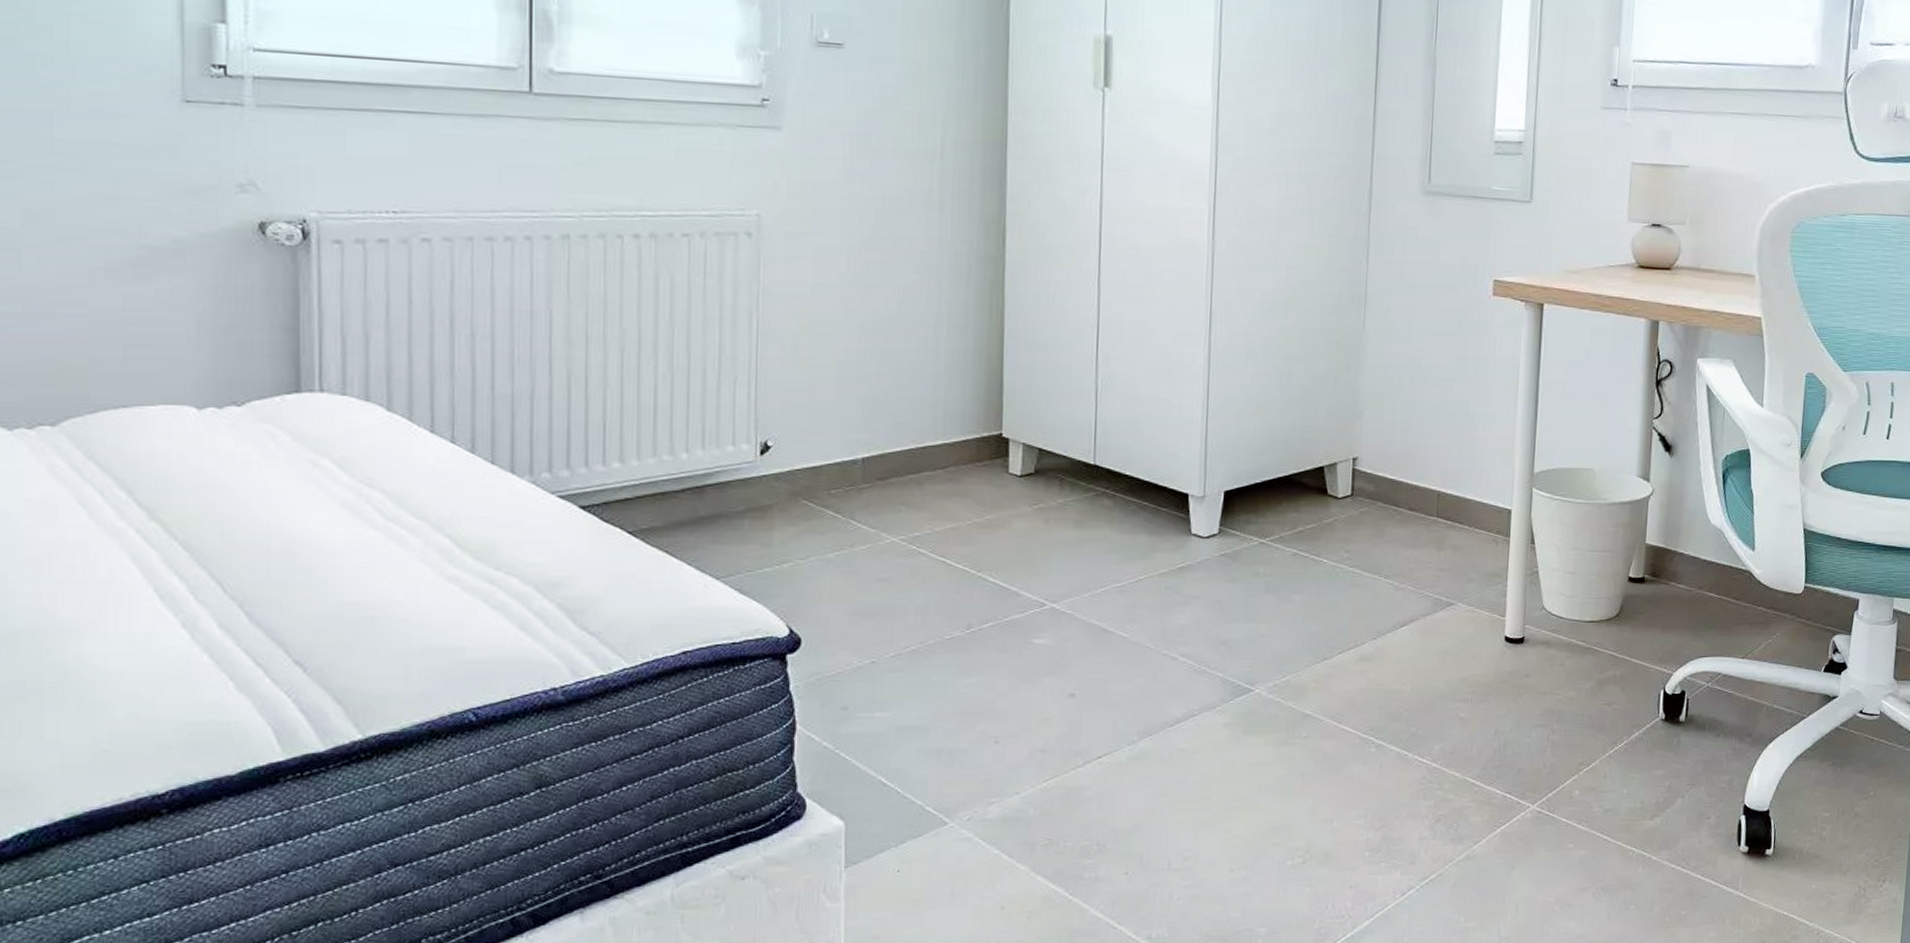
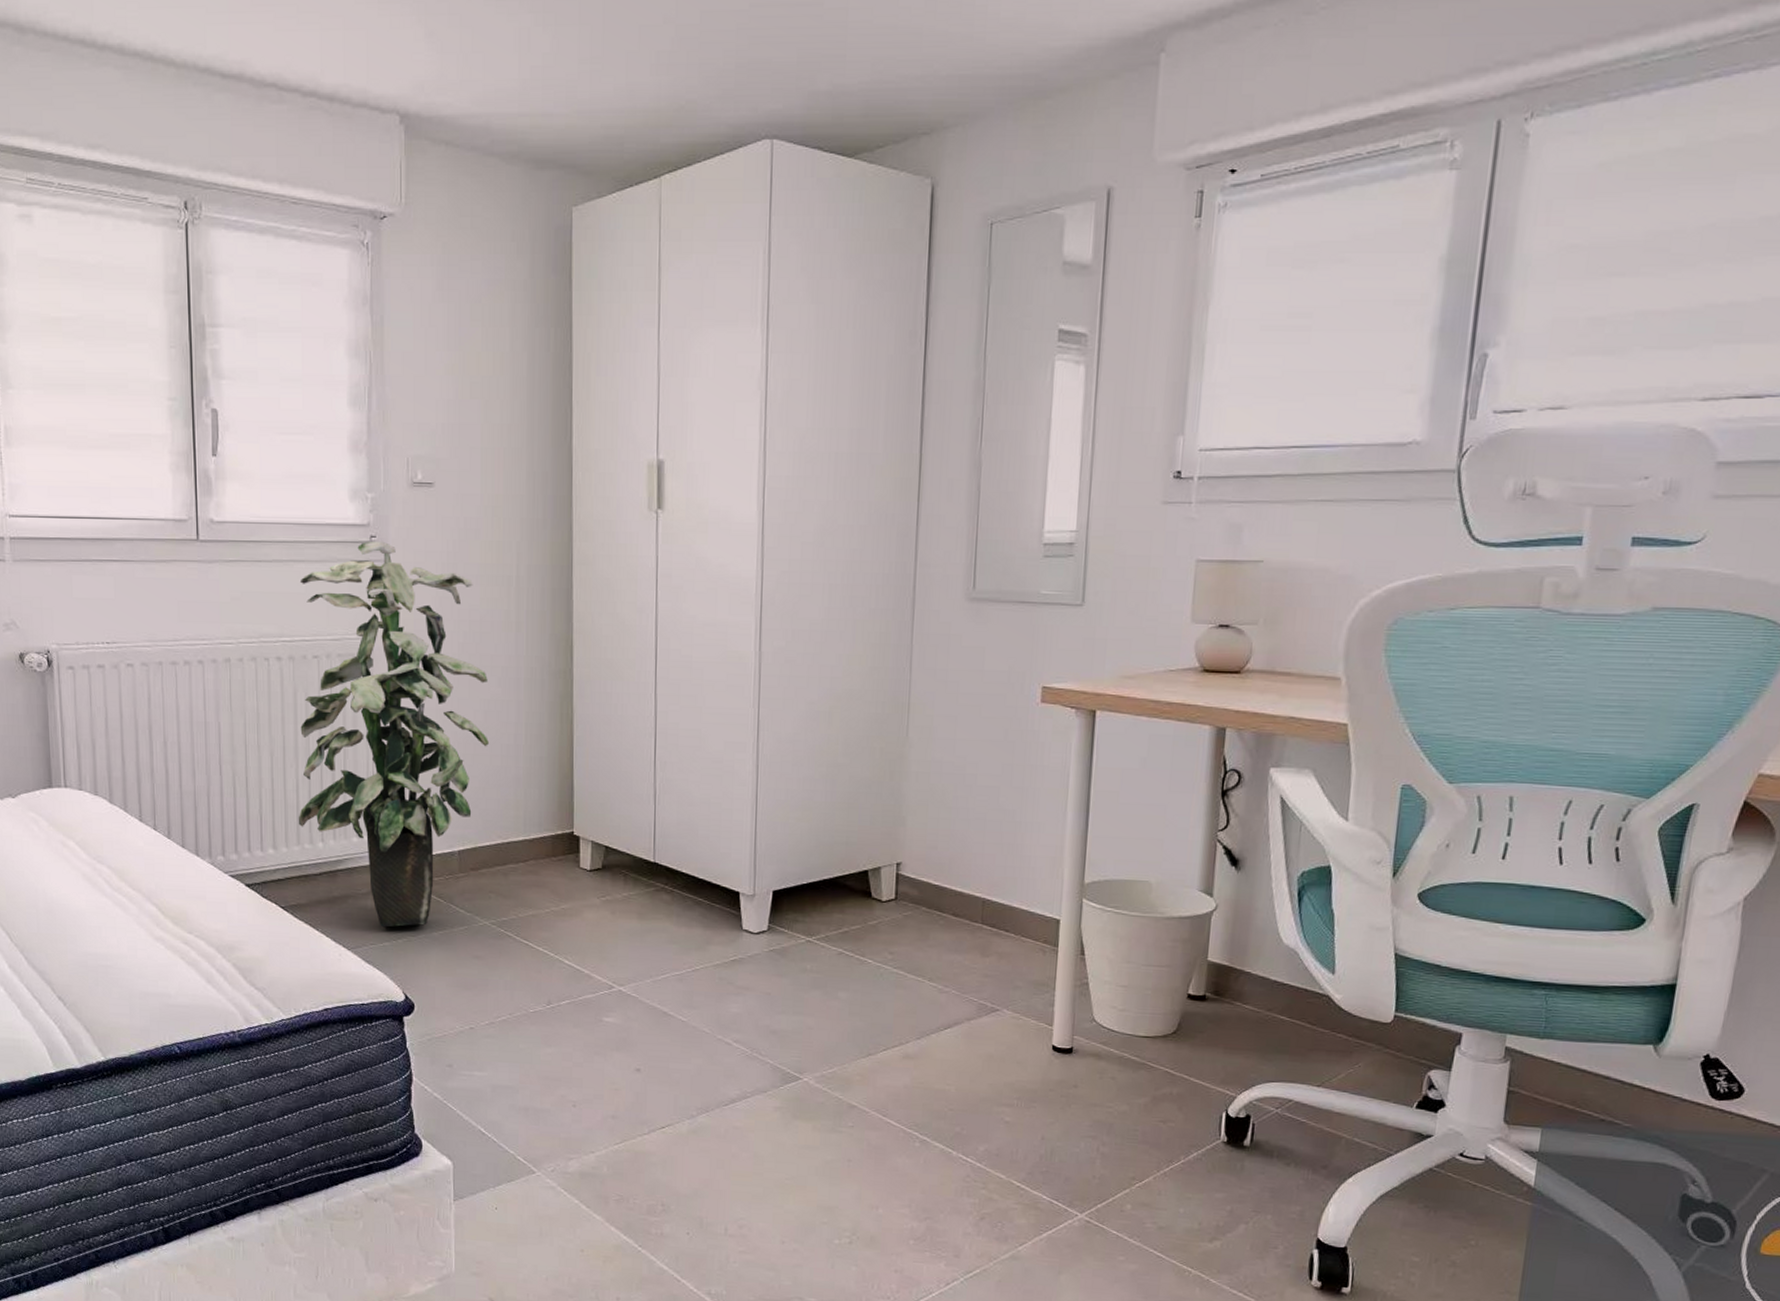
indoor plant: none [655,105,904,551] -> present [298,542,490,927]

